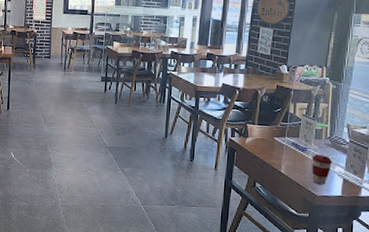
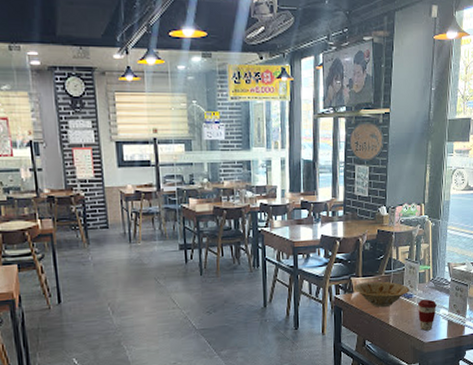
bowl: none [248,130,305,155] -> present [353,281,410,307]

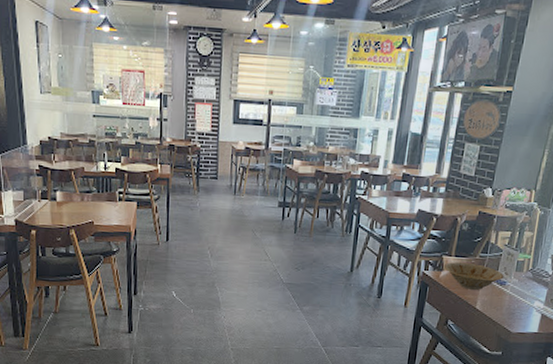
coffee cup: present [418,299,437,331] -> none [509,289,532,321]

